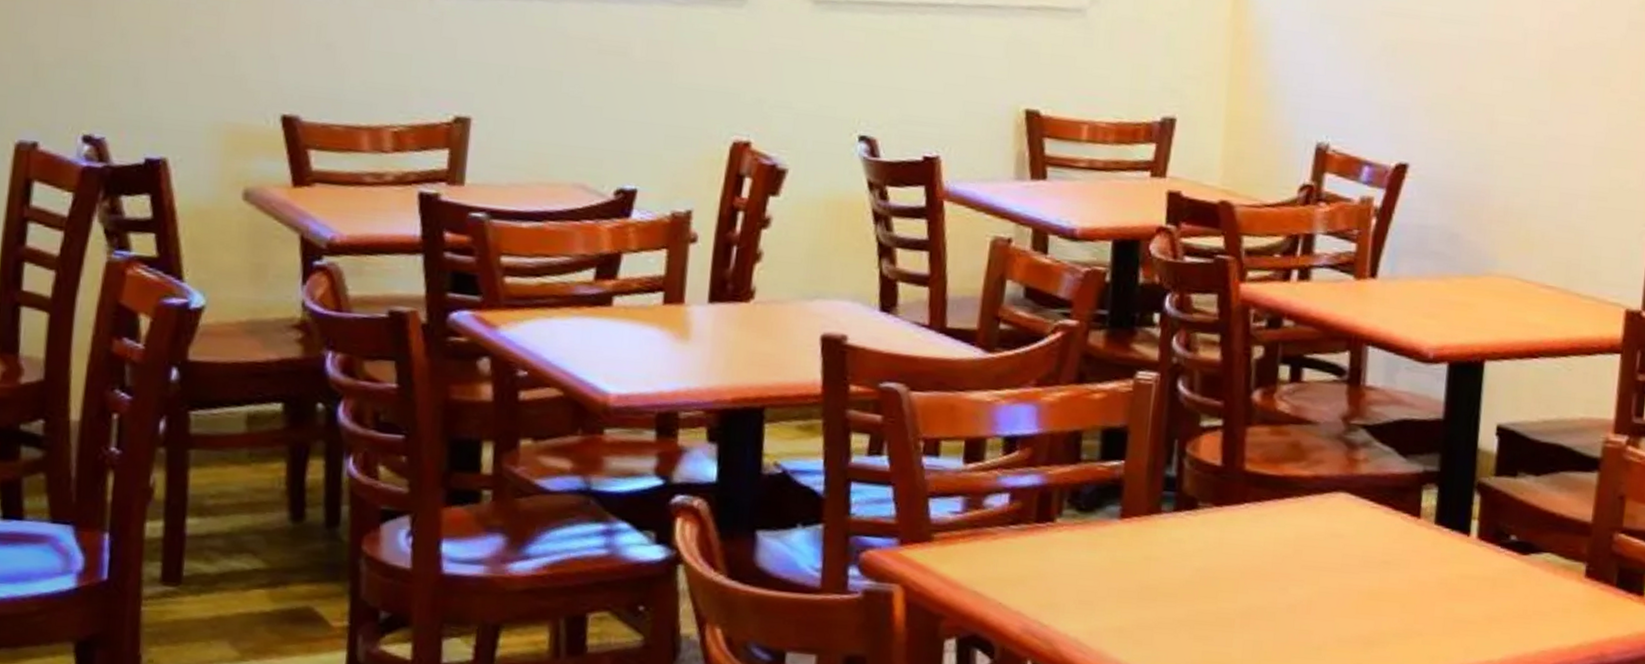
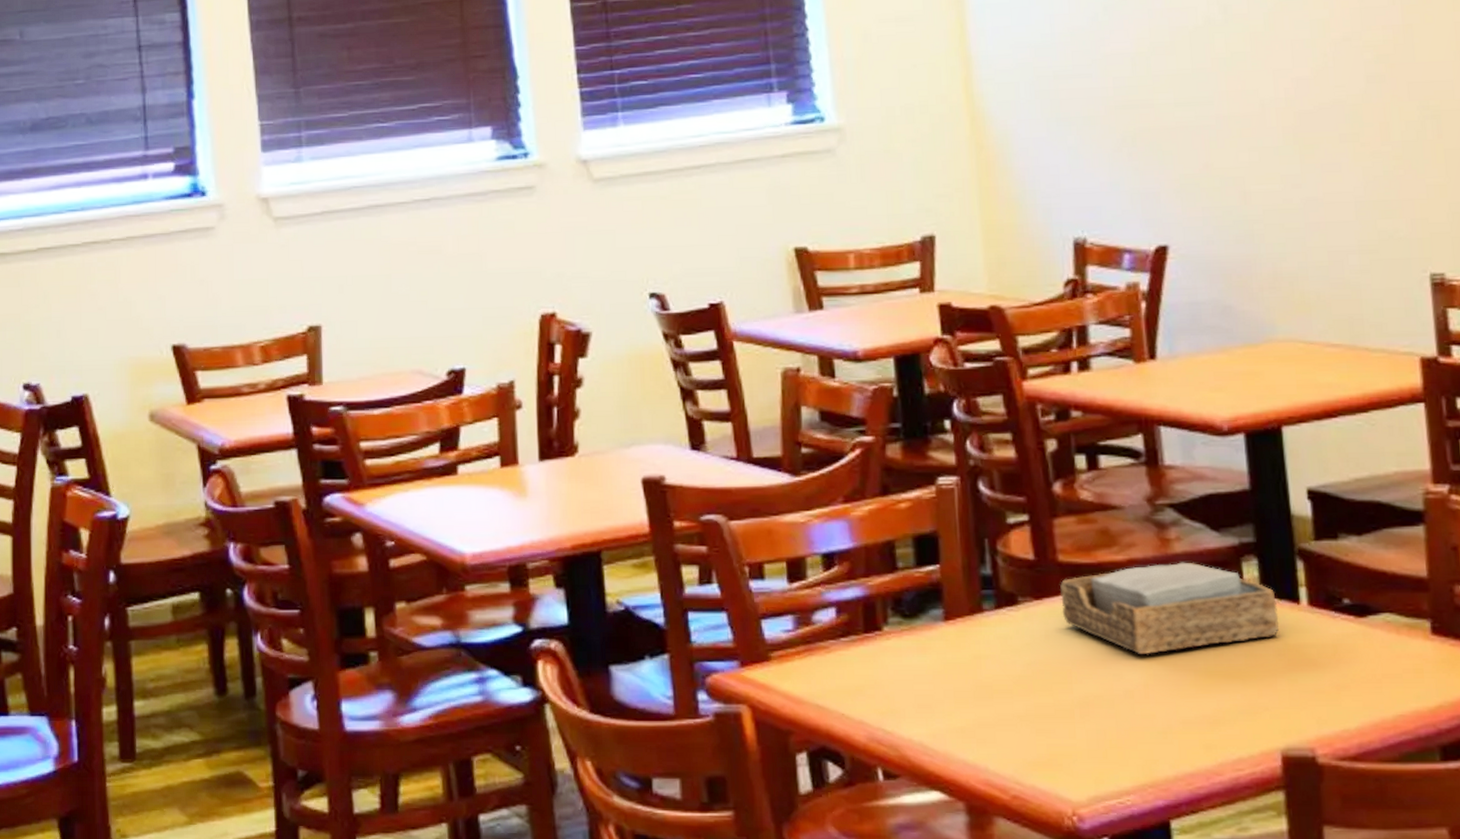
napkin holder: none [1239,483,1448,572] -> present [1060,562,1279,655]

